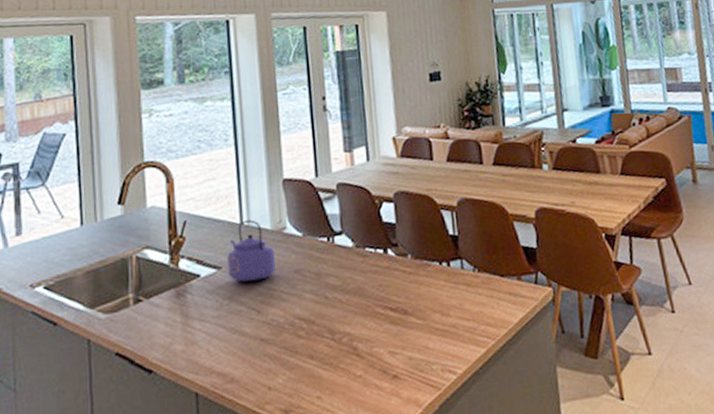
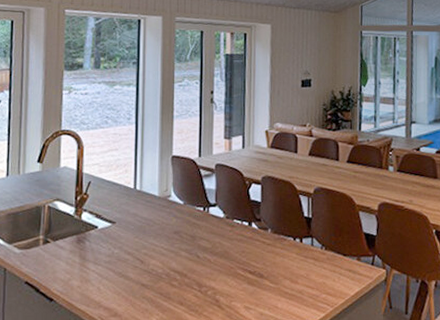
kettle: present [227,220,276,282] -> none [121,186,159,236]

